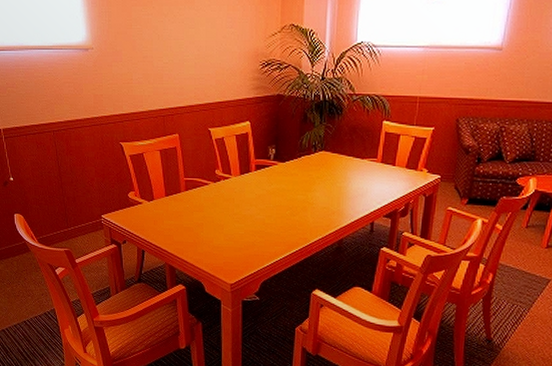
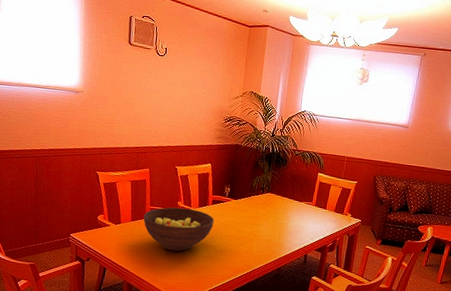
fruit bowl: none [179,176,260,227] -> present [143,207,214,252]

